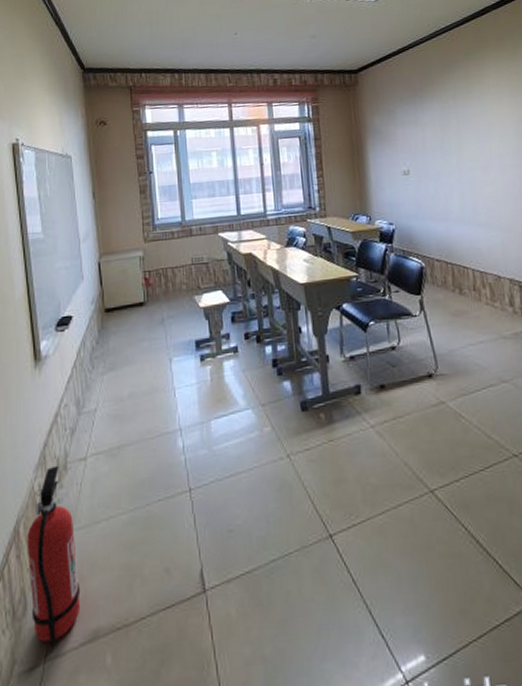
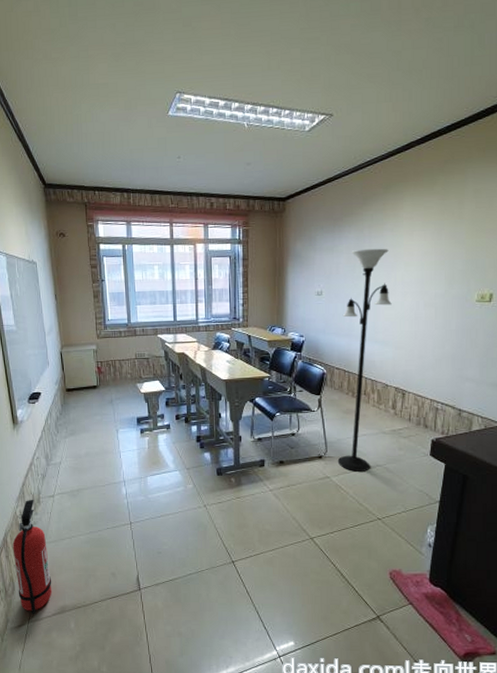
floor lamp: none [435,118,494,392] -> present [337,248,392,472]

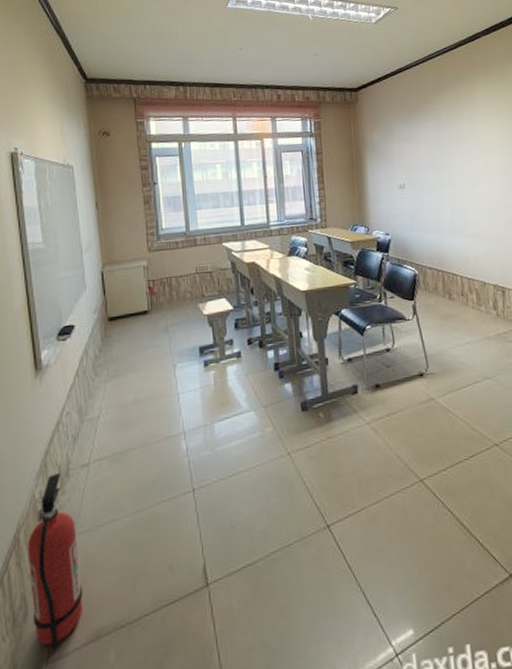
floor lamp: present [337,248,392,472] -> none [428,136,479,389]

